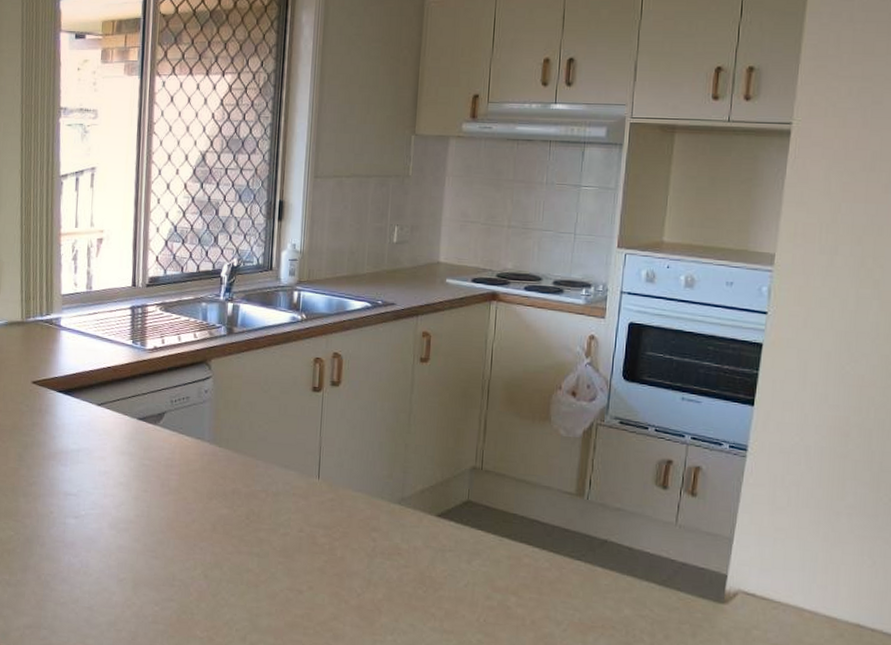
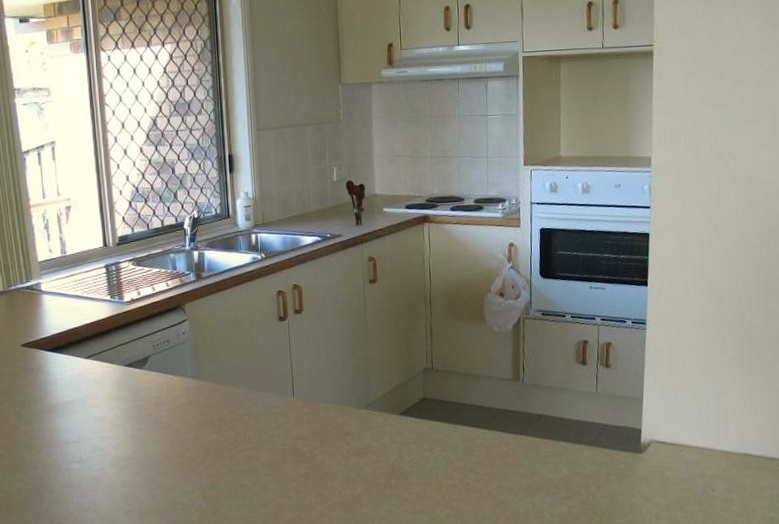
utensil holder: none [406,242,429,295] -> present [346,179,366,225]

